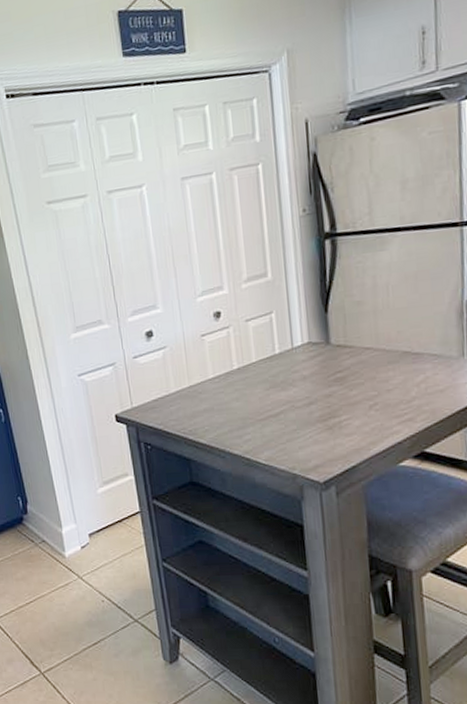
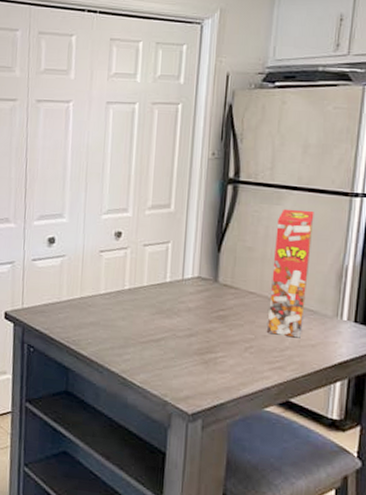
cereal box: none [384,250,428,387] -> present [268,208,314,338]

